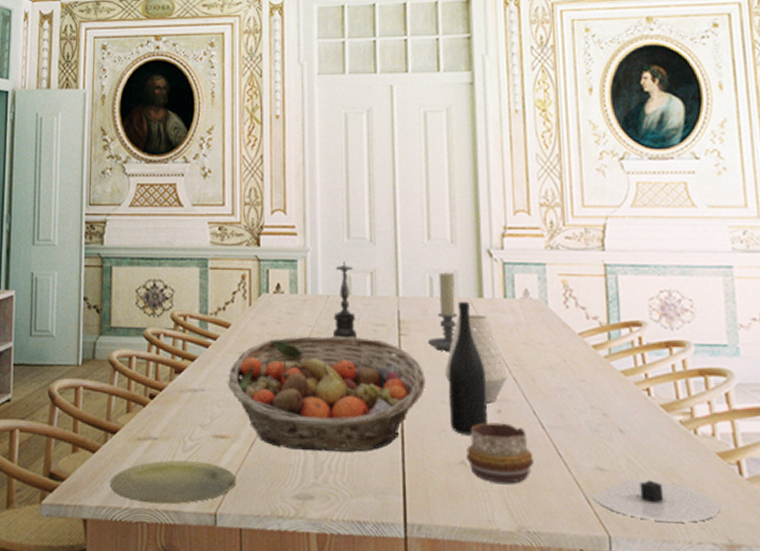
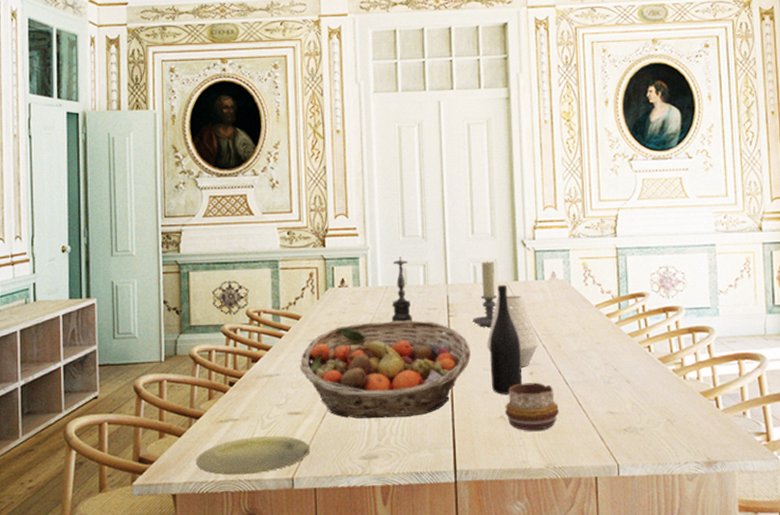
plate: present [591,479,720,523] -> none [604,417,702,449]

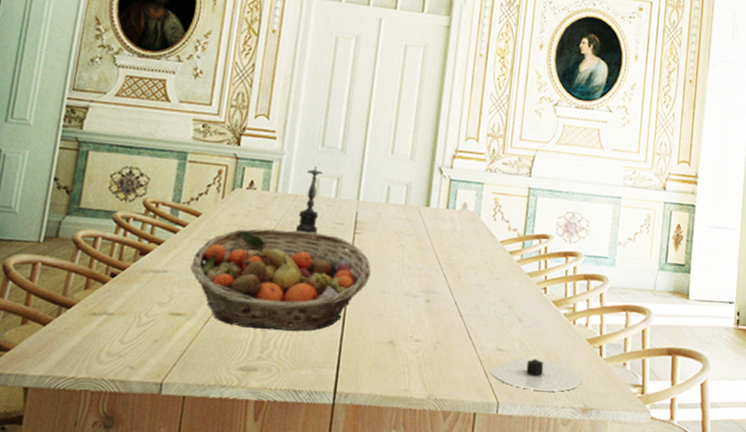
plate: present [196,436,310,475] -> none [58,334,187,374]
candle holder: present [473,260,497,327] -> none [378,182,409,249]
vase: present [487,295,538,367] -> none [388,220,439,294]
wine bottle: present [489,284,522,395] -> none [386,208,422,320]
decorative bowl: present [505,382,559,431] -> none [395,310,449,360]
plate: none [604,417,702,449] -> present [489,358,582,392]

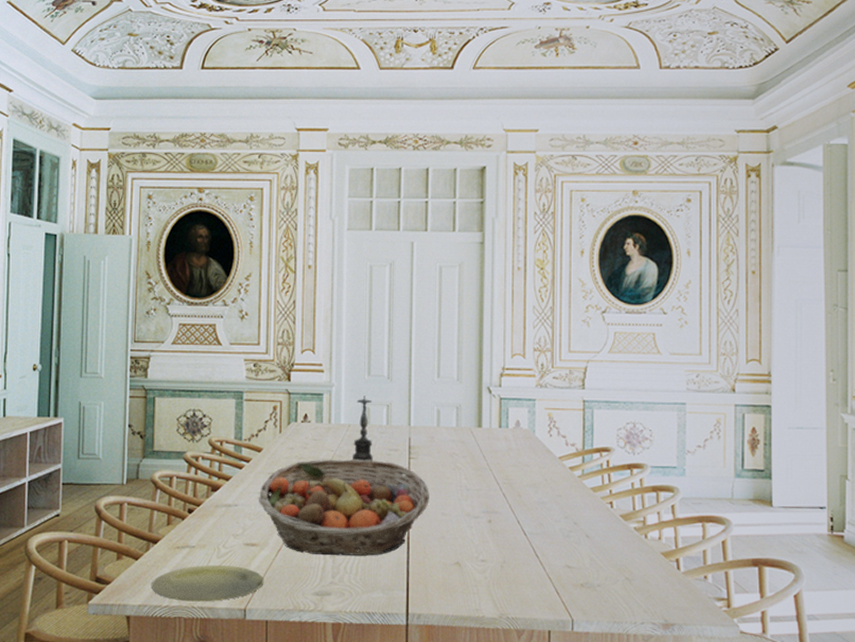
plate: none [58,334,187,374] -> present [152,565,264,602]
plate: present [489,358,582,392] -> none [560,574,660,607]

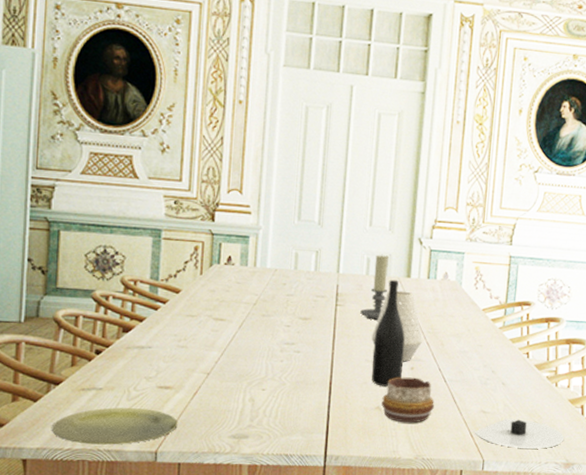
fruit basket: present [258,459,430,556] -> none [174,303,355,400]
candle holder: present [348,395,373,473] -> none [272,240,300,317]
candle holder: none [433,405,459,472] -> present [360,254,389,320]
vase: none [446,441,498,515] -> present [371,290,422,362]
wine bottle: none [448,430,480,541] -> present [371,279,405,387]
decorative bowl: none [461,530,515,579] -> present [381,377,434,423]
plate: none [560,574,660,607] -> present [474,419,565,449]

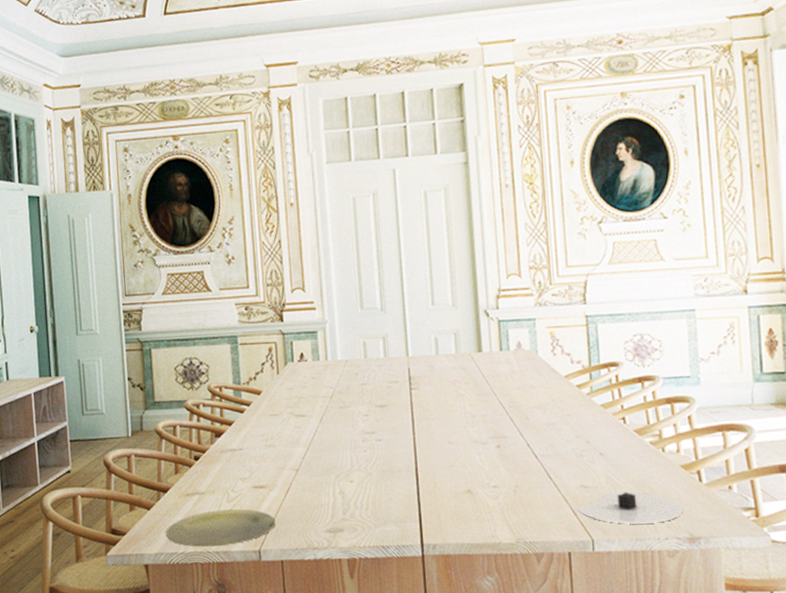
candle holder: present [360,254,389,320] -> none [436,331,460,400]
wine bottle: present [371,279,405,387] -> none [453,356,489,468]
vase: present [371,290,422,362] -> none [451,366,505,441]
decorative bowl: present [381,377,434,423] -> none [471,456,528,505]

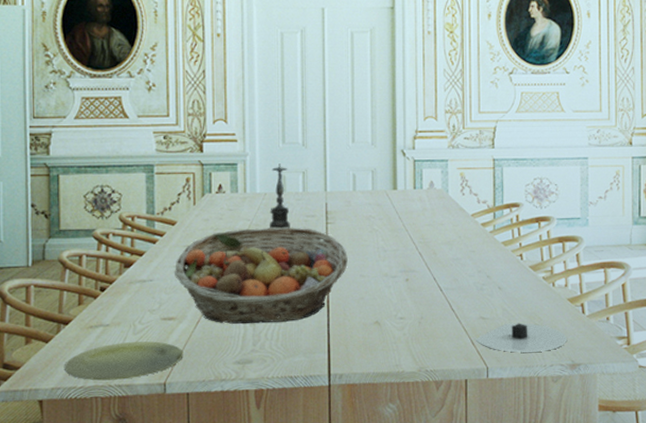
fruit basket: none [262,393,435,493] -> present [173,227,348,325]
candle holder: none [349,330,374,408] -> present [265,163,290,241]

